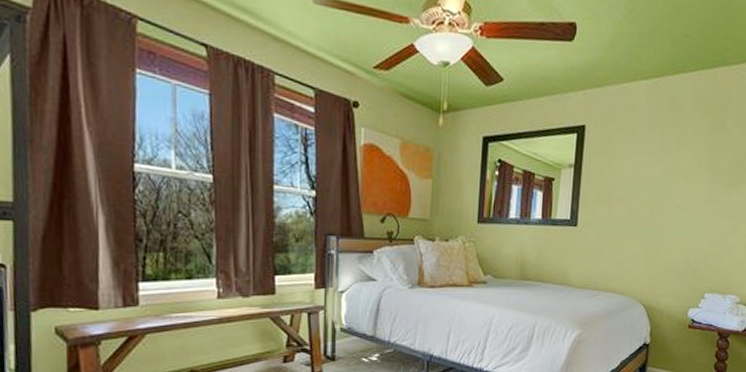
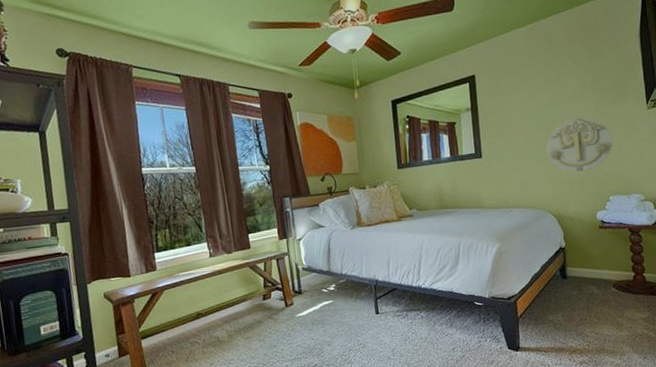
wall decoration: none [647,198,720,261] -> present [545,117,614,173]

